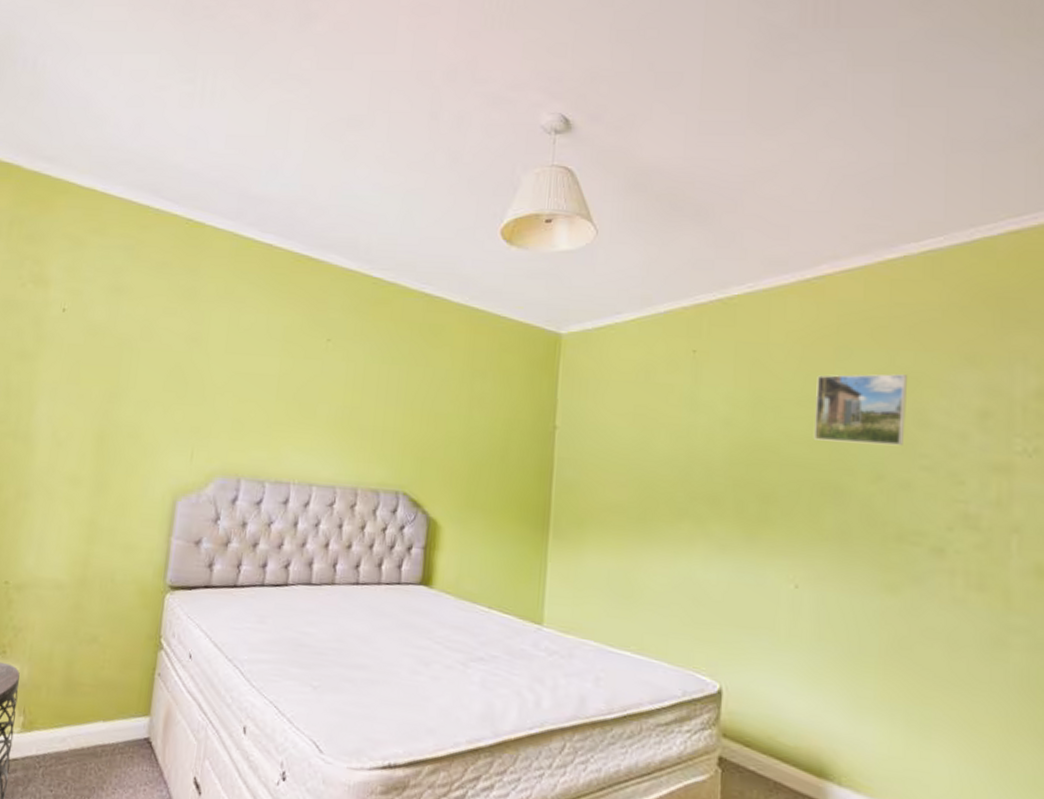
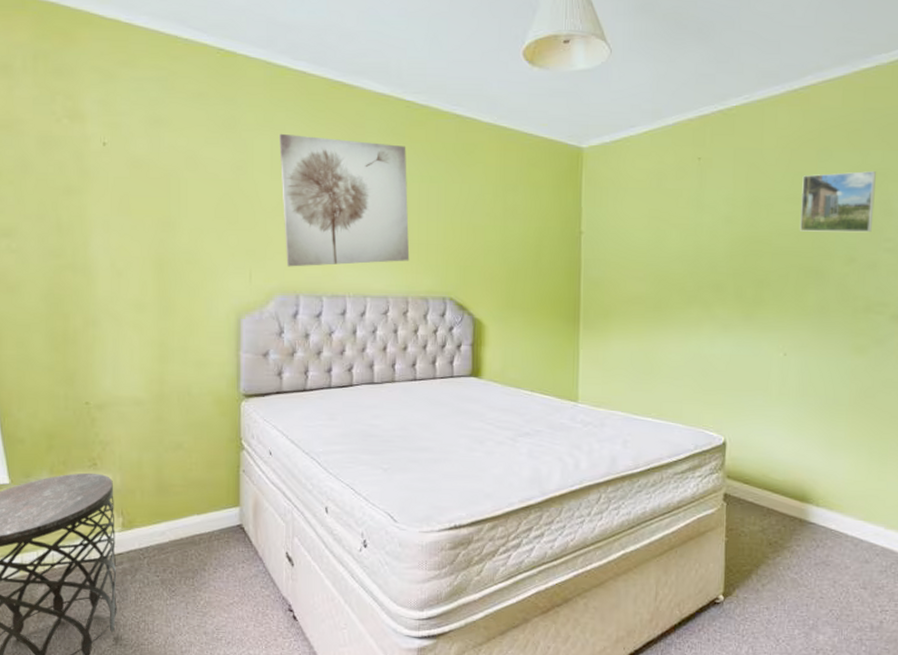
wall art: none [231,306,369,449] -> present [279,133,410,267]

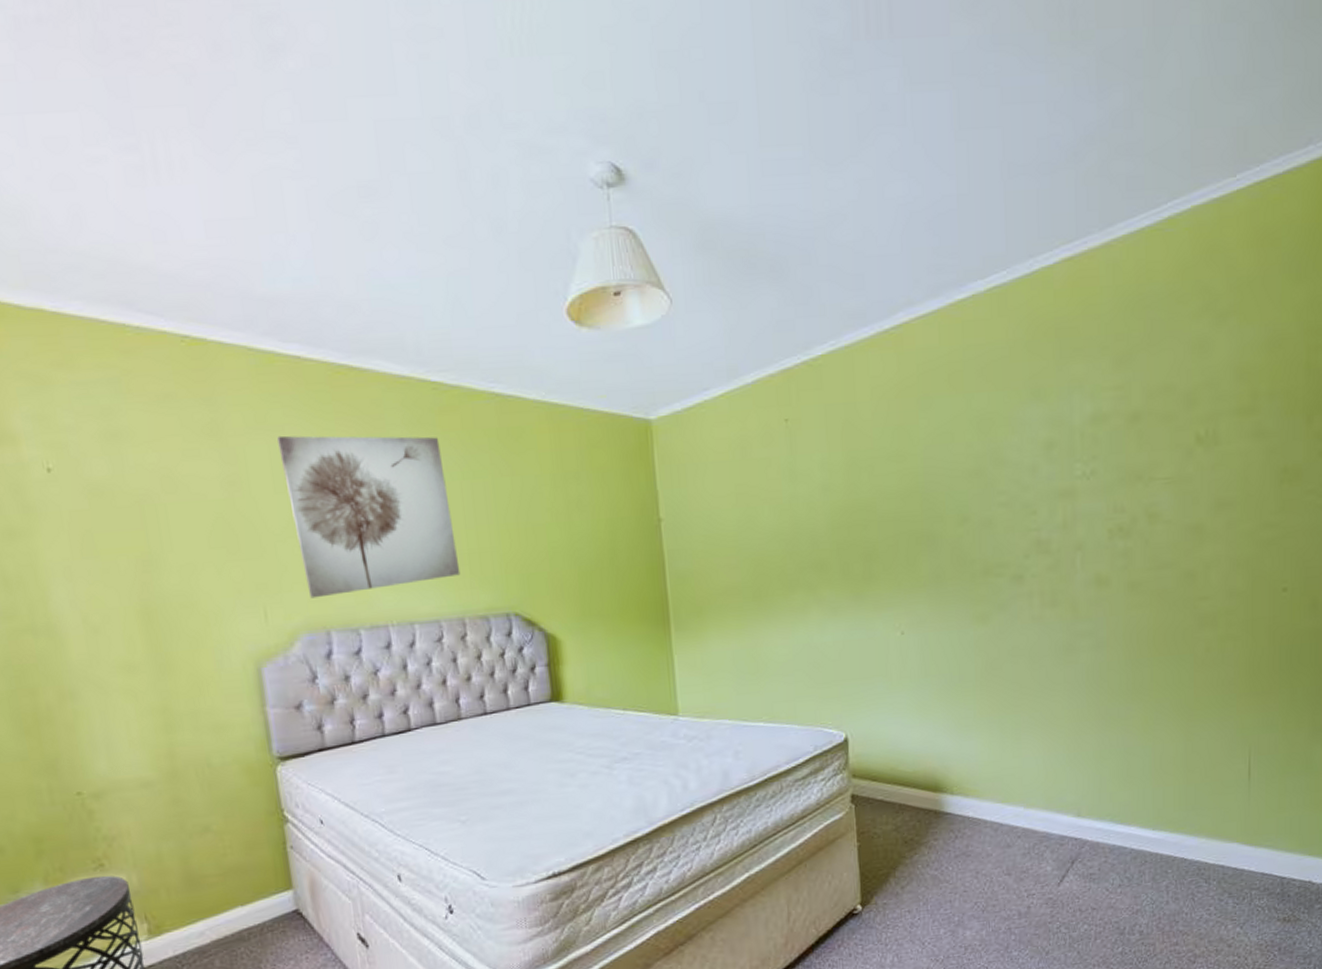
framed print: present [800,171,876,233] -> none [903,417,984,493]

